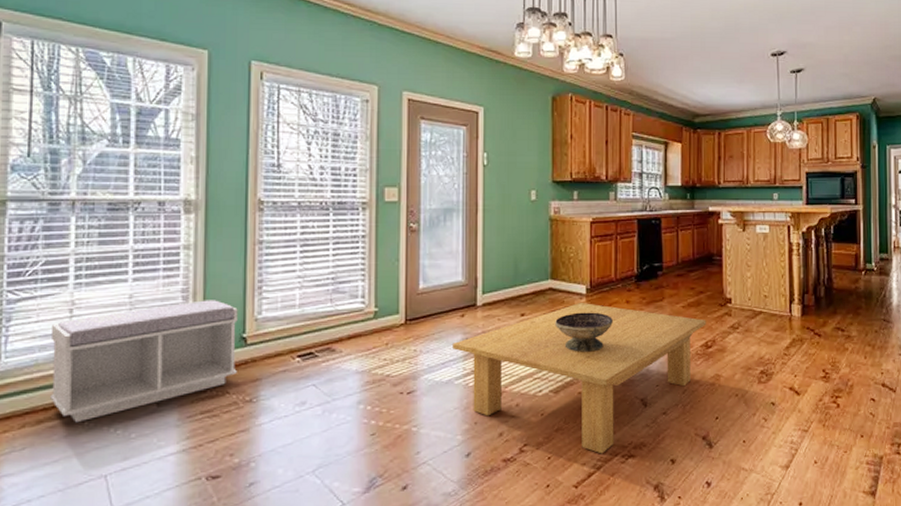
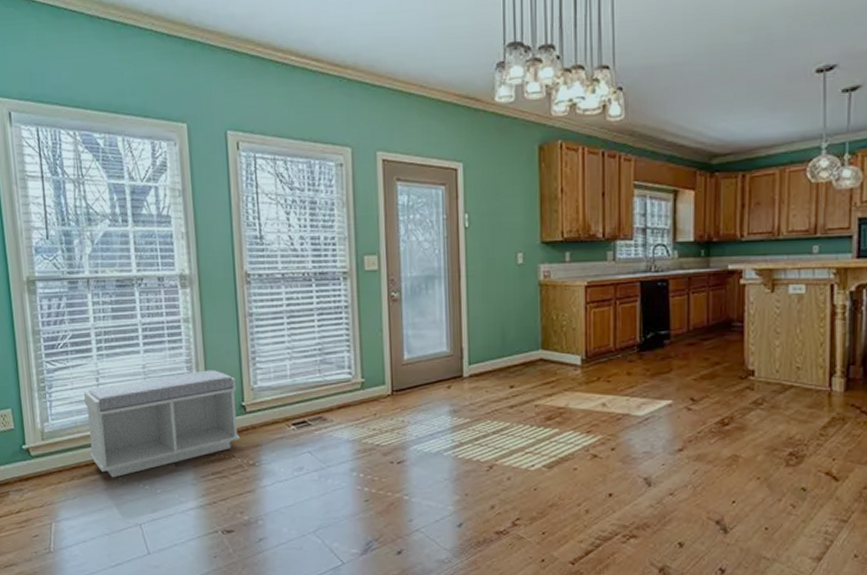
coffee table: present [453,303,706,454] -> none [440,375,723,533]
decorative bowl: present [555,312,613,352] -> none [547,384,612,427]

